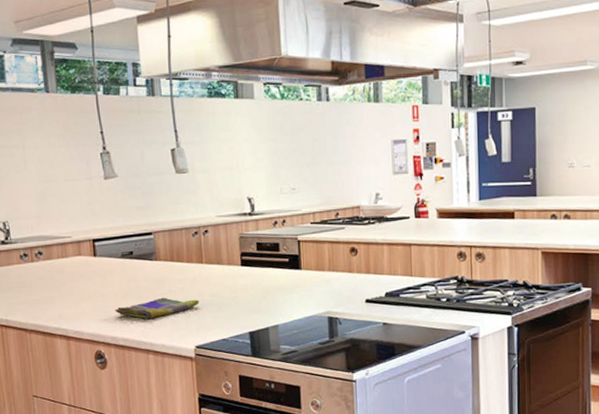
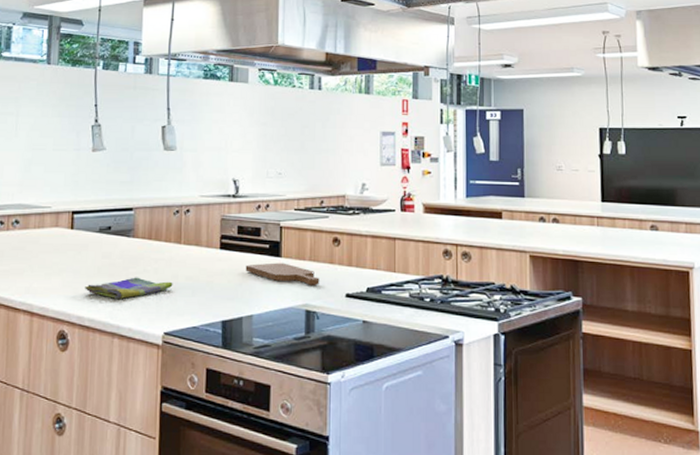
cutting board: none [267,274,340,294] -> present [245,262,320,285]

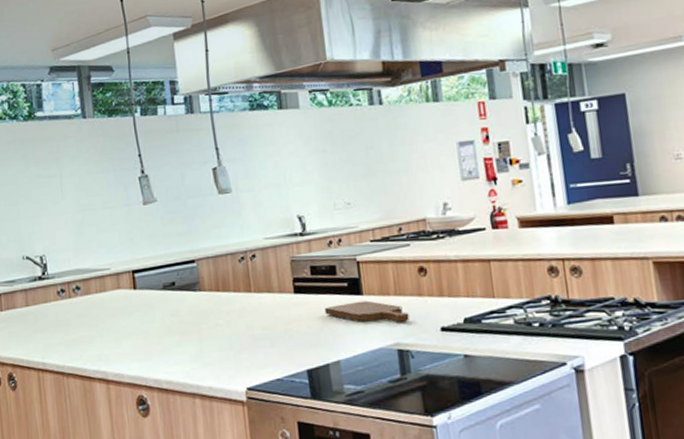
dish towel: present [85,277,173,299] -> none [157,332,249,358]

